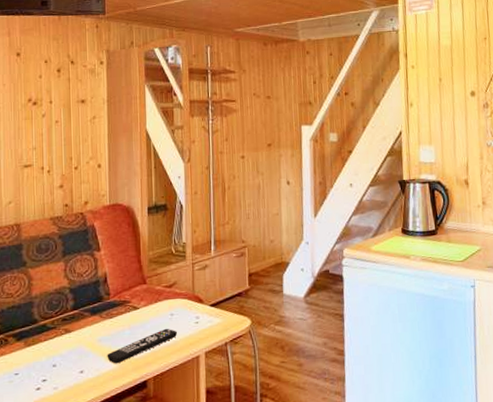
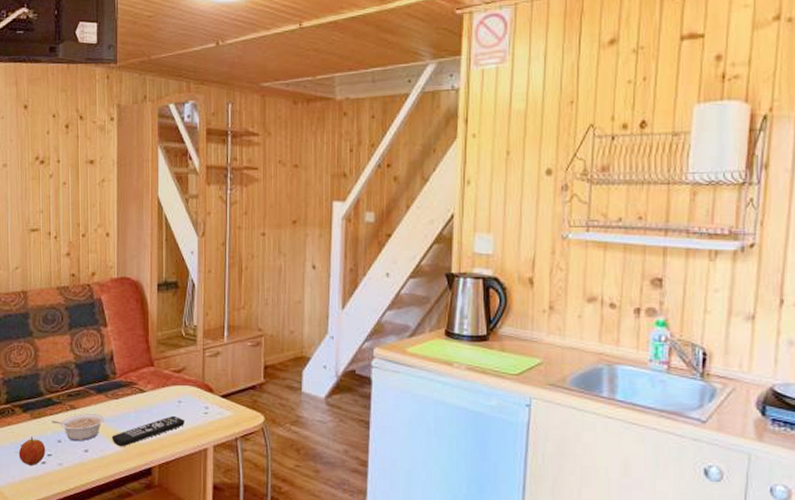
fruit: none [12,364,41,394] -> present [18,436,46,466]
legume: none [46,335,100,364] -> present [51,414,105,442]

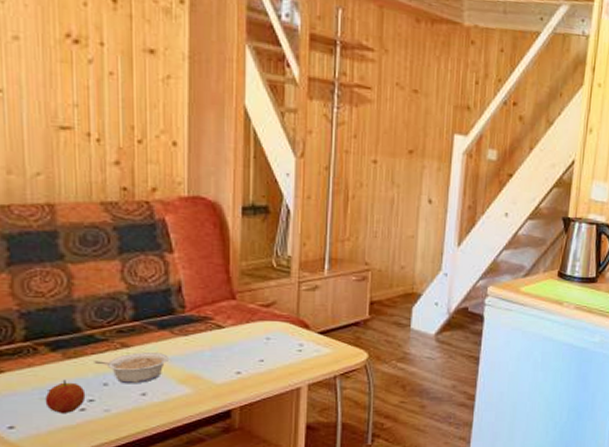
remote control: present [112,415,186,447] -> none [179,353,275,389]

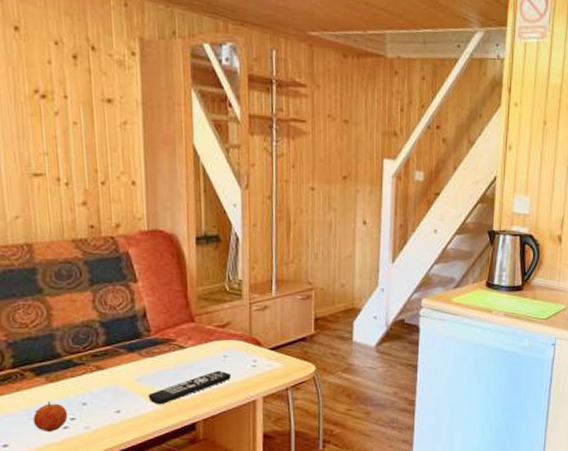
legume: present [94,352,170,384] -> none [73,373,139,403]
remote control: none [179,353,275,389] -> present [148,370,232,405]

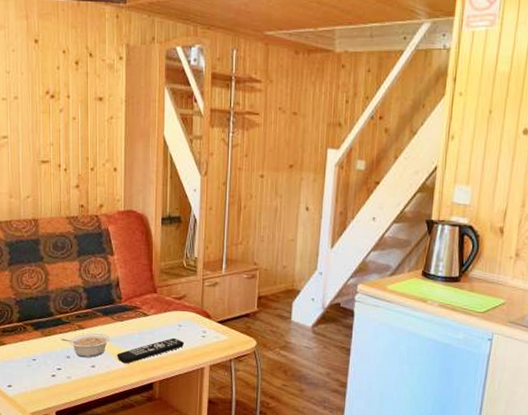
fruit: present [32,401,68,432] -> none [30,352,56,379]
legume: none [73,373,139,403] -> present [61,333,111,358]

